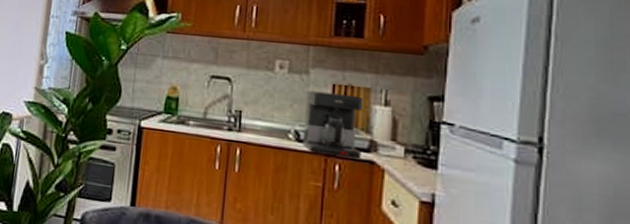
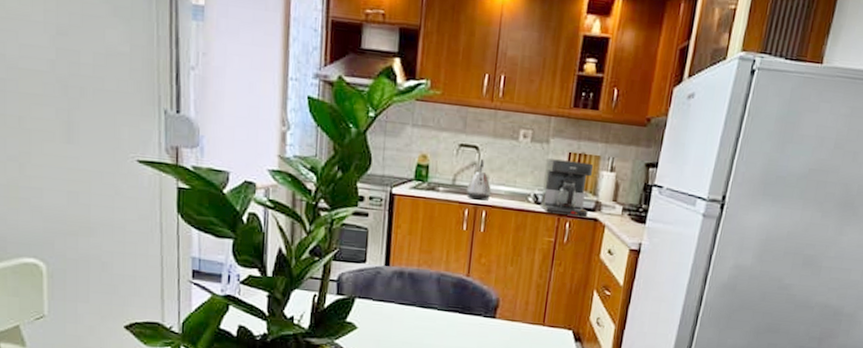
kettle: none [218,90,247,137] -> present [466,158,492,201]

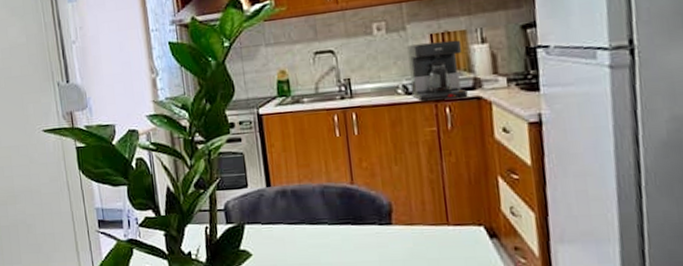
kettle: present [466,158,492,201] -> none [330,61,358,104]

